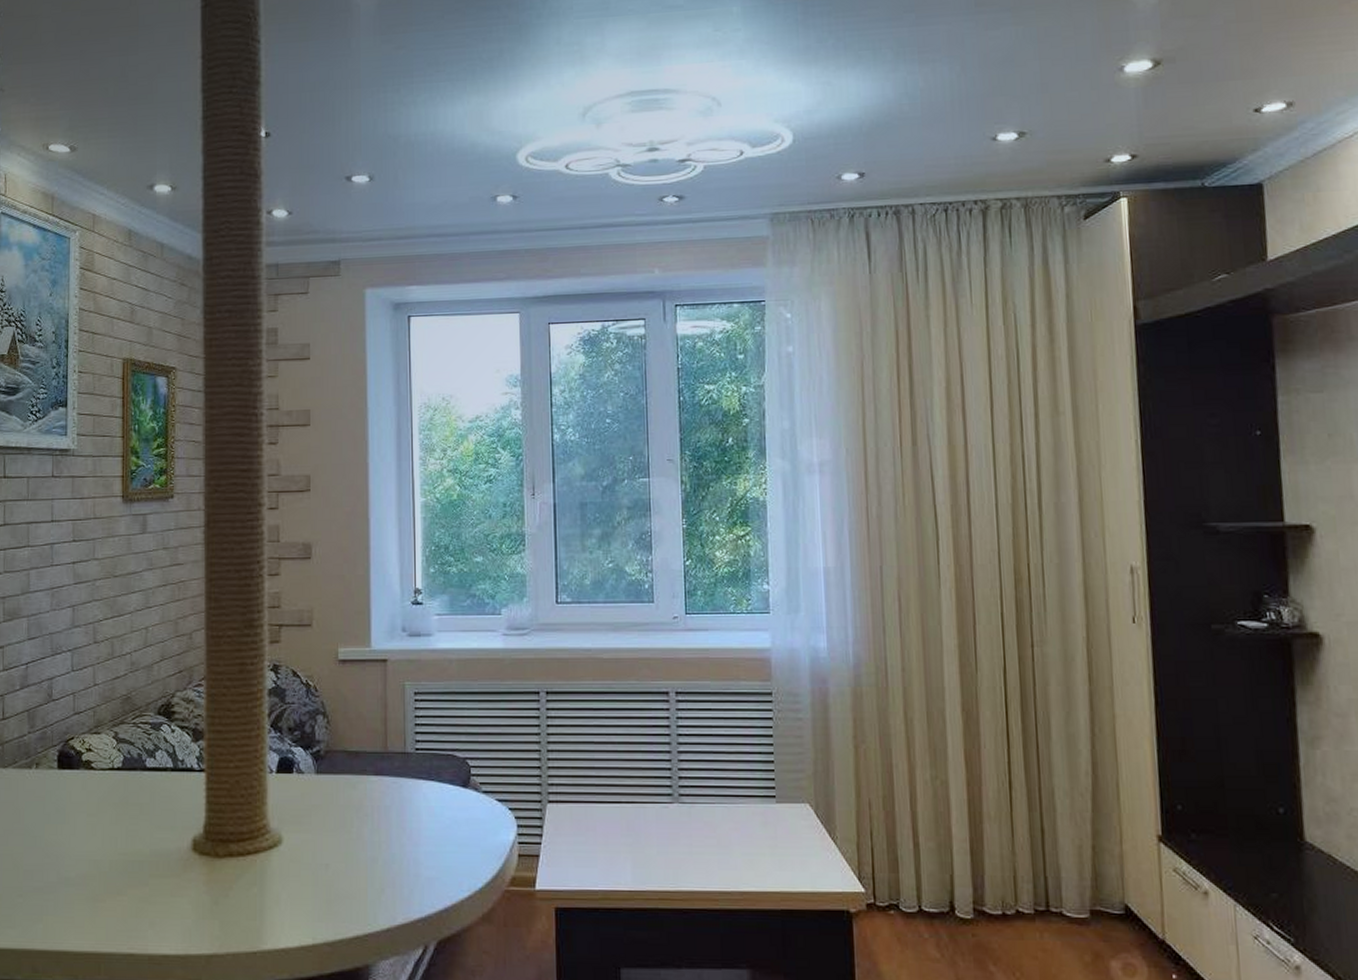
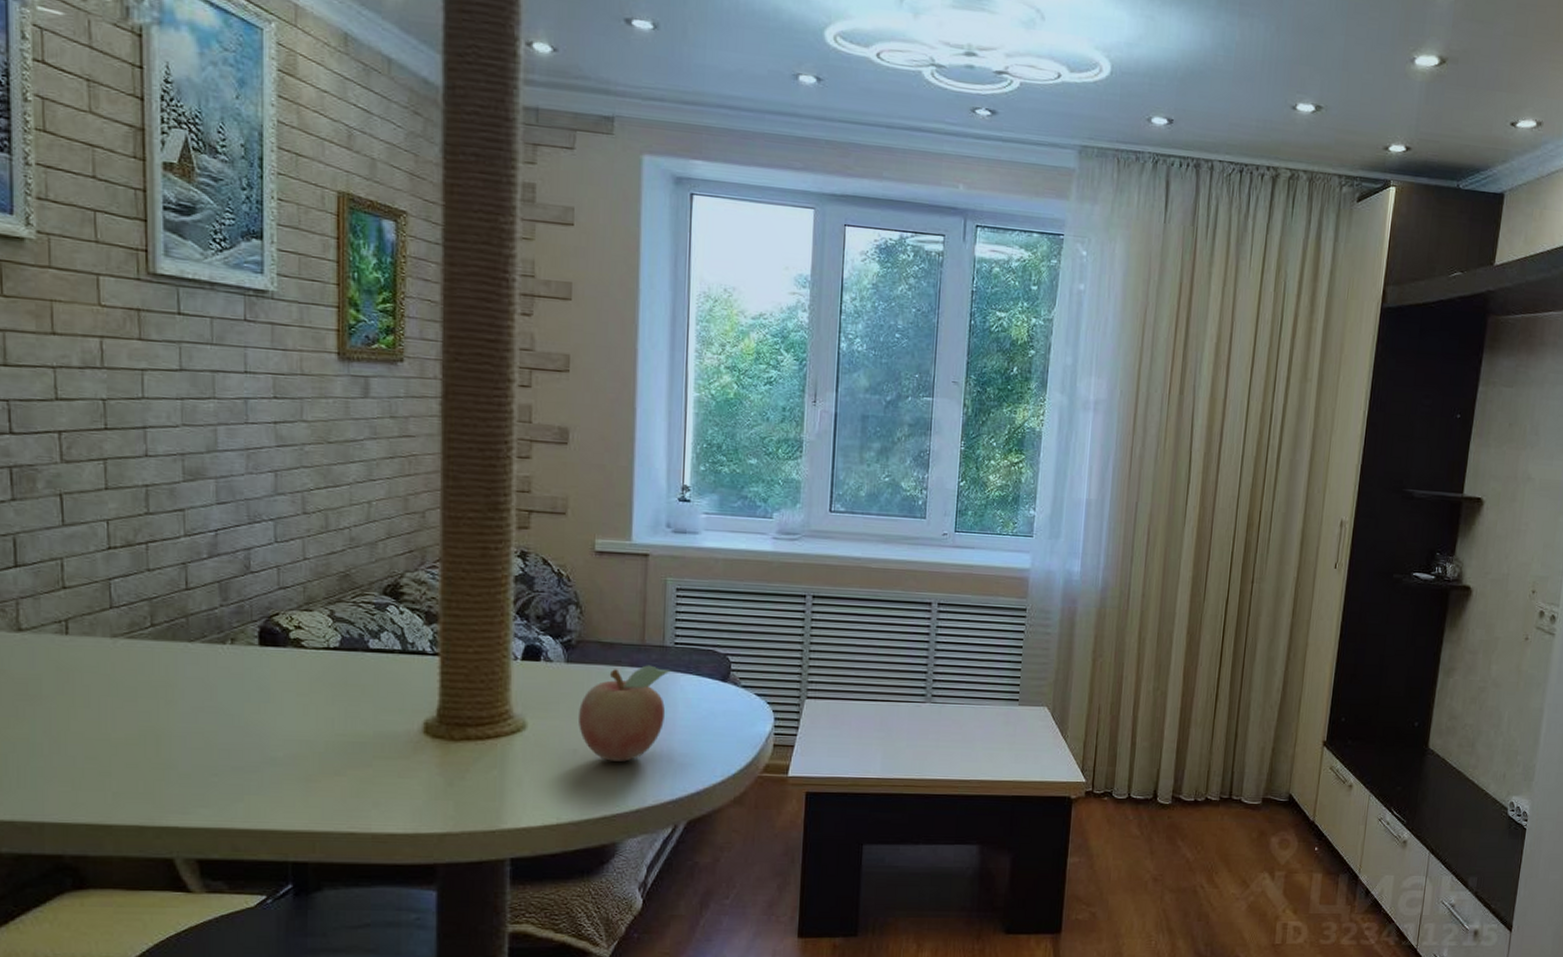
fruit: none [330,773,414,876] -> present [579,665,672,762]

